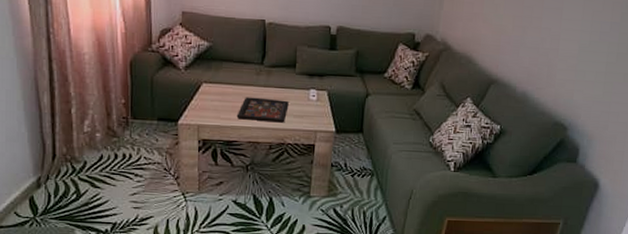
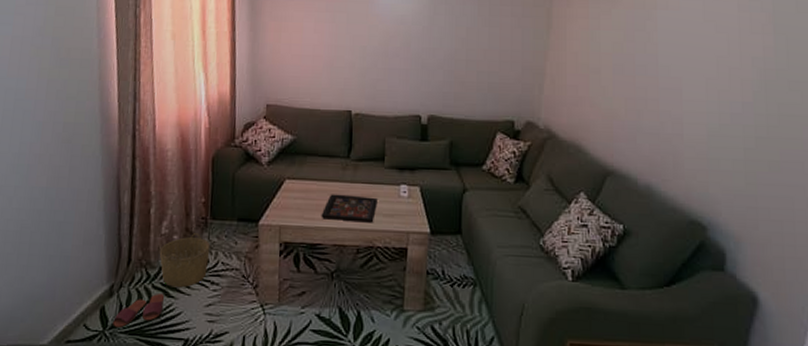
slippers: none [43,185,90,214] -> present [113,294,164,327]
basket: none [83,130,133,180] -> present [159,232,211,288]

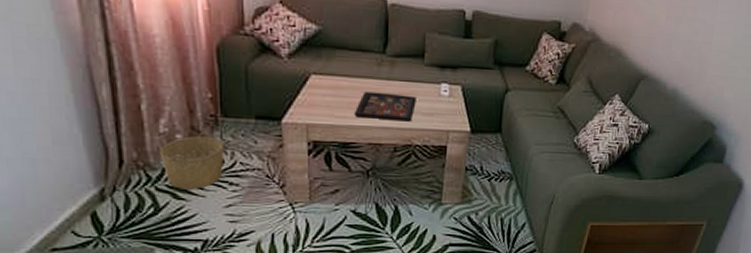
slippers: present [113,294,164,327] -> none [110,196,172,232]

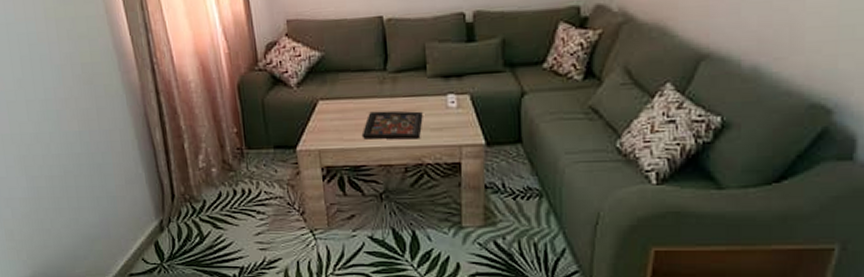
basket: present [159,130,224,190] -> none [200,163,251,219]

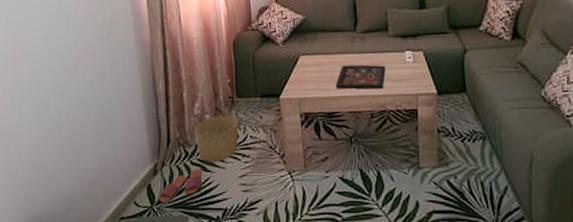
slippers: none [169,226,214,259] -> present [159,169,202,202]
basket: none [200,163,251,219] -> present [194,110,239,162]

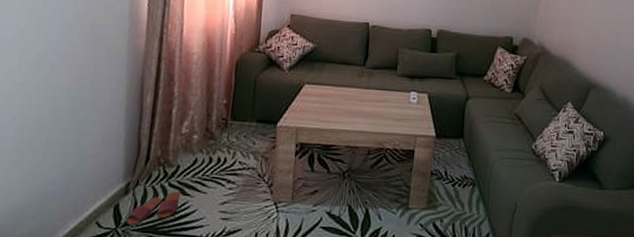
basket: present [194,110,239,162] -> none [178,132,229,186]
decorative tray: present [335,64,386,89] -> none [336,99,389,127]

